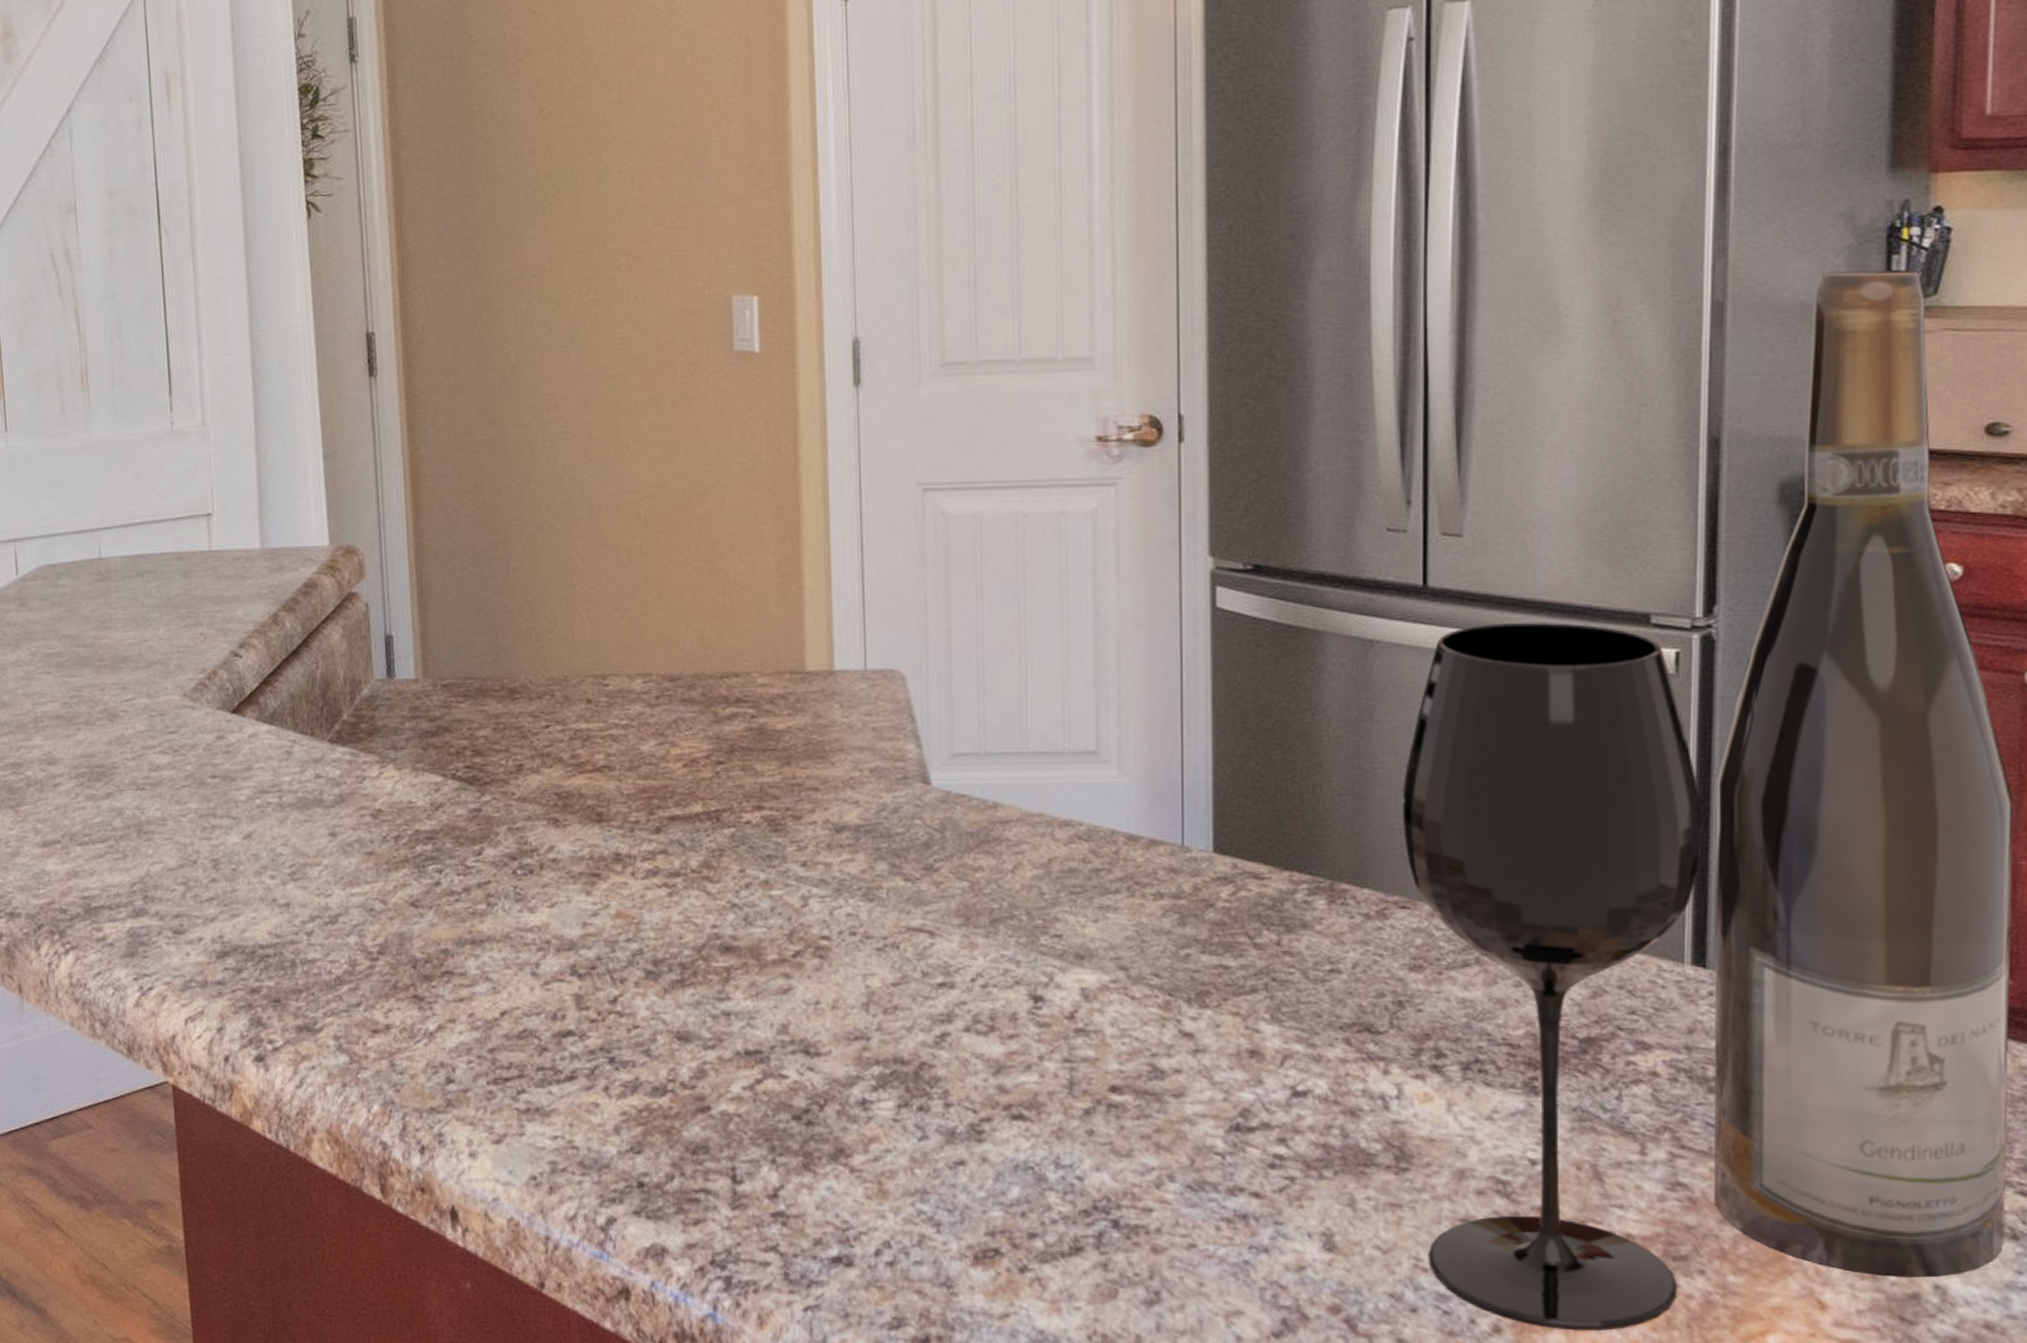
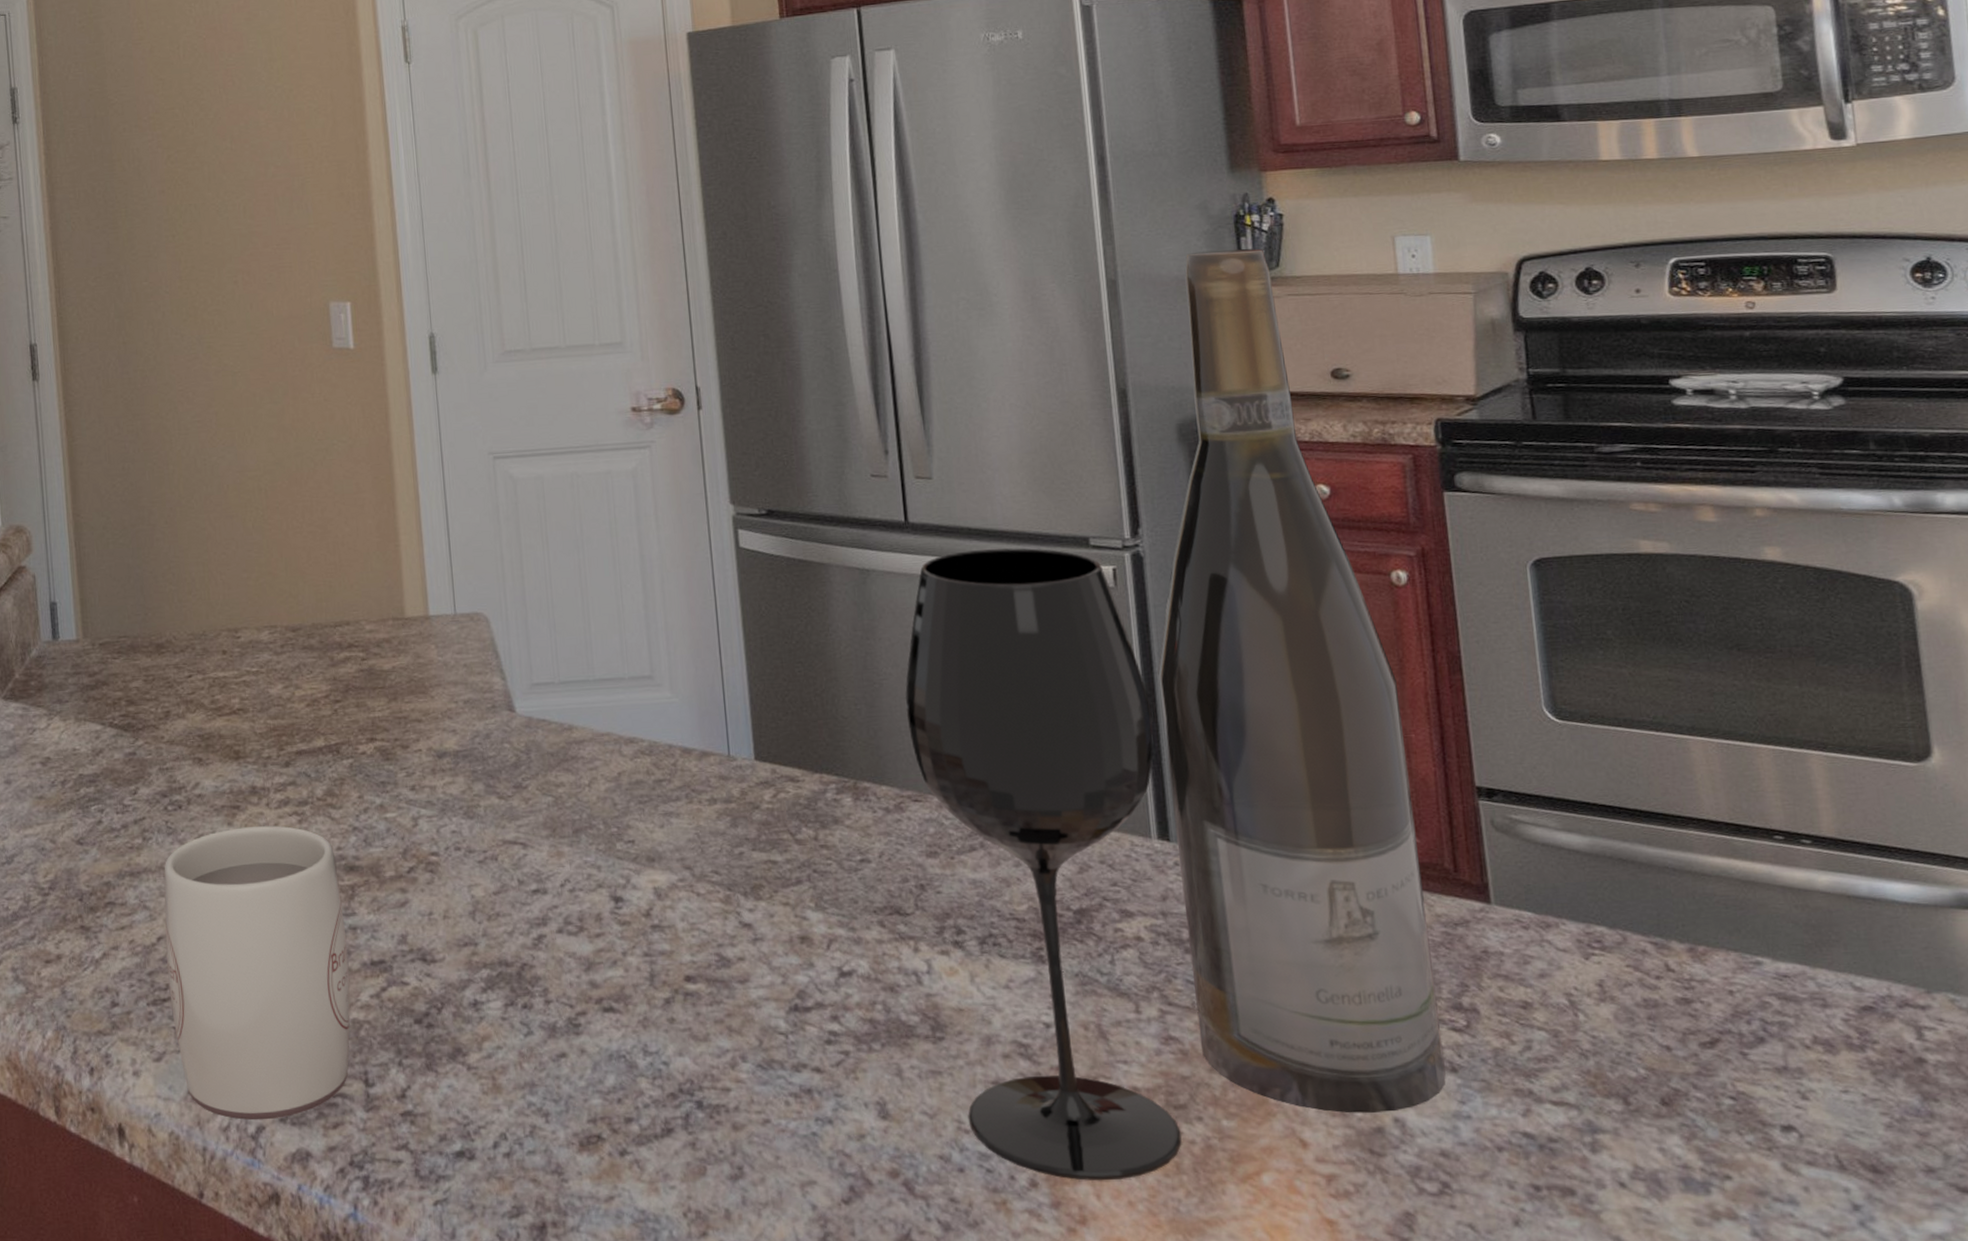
mug: none [510,898,720,1212] -> present [164,825,351,1120]

